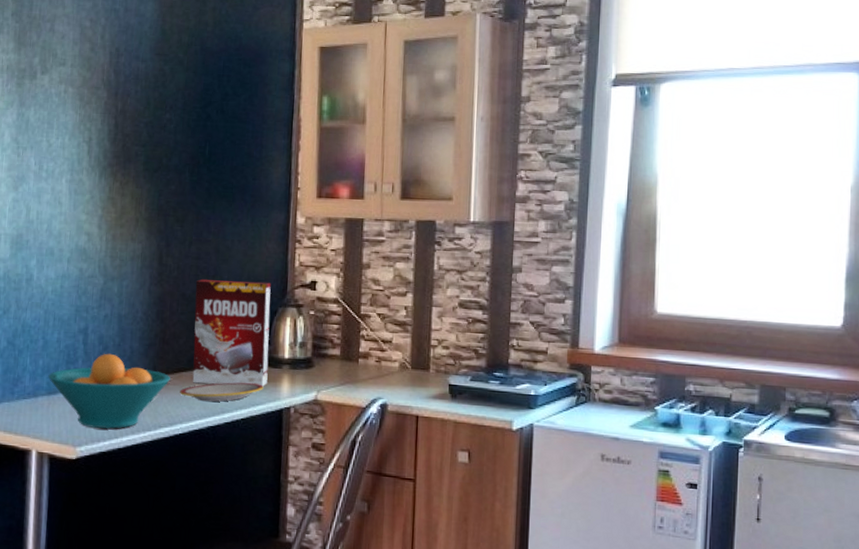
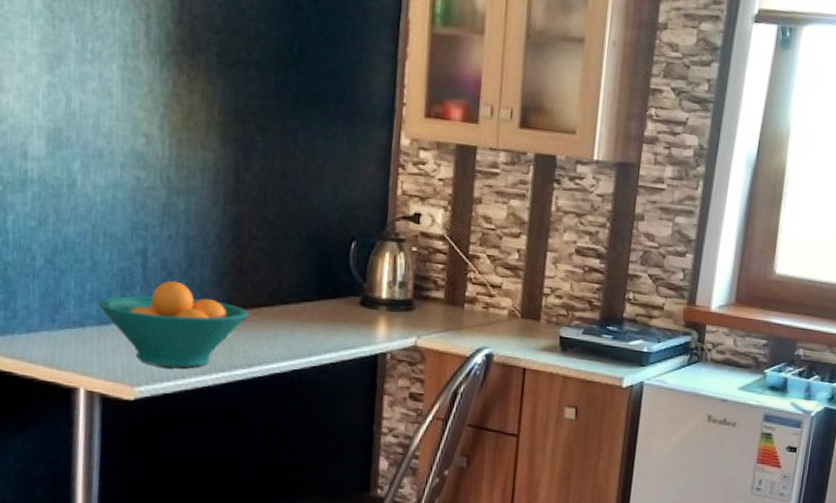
plate: present [180,382,264,402] -> none [259,321,357,343]
cereal box: present [192,279,271,387] -> none [274,201,369,329]

